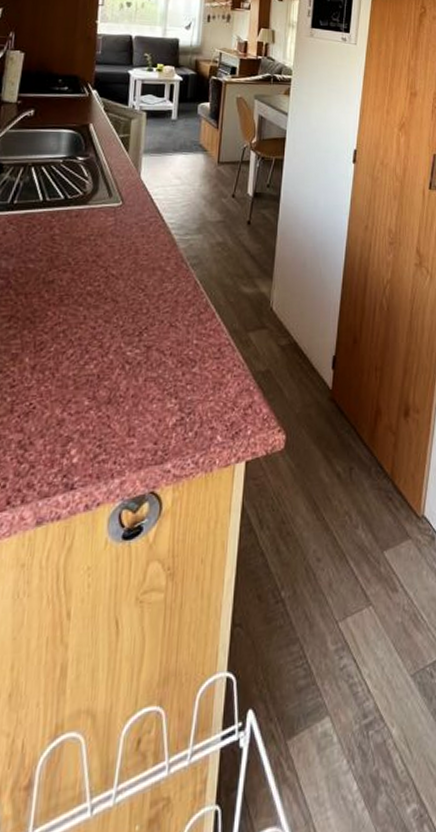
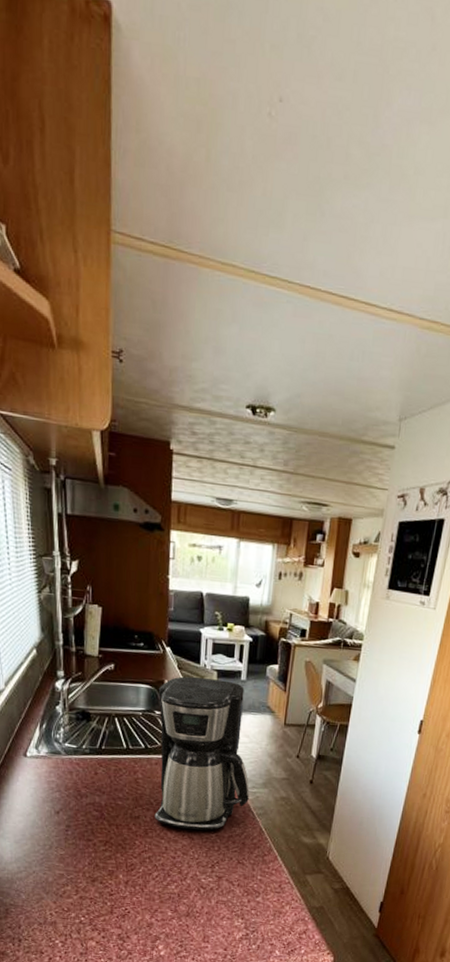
coffee maker: none [72,119,182,290] -> present [154,676,250,830]

